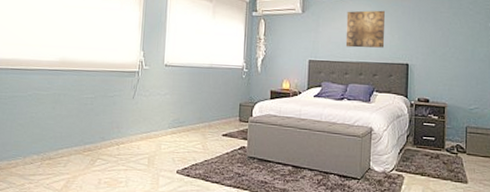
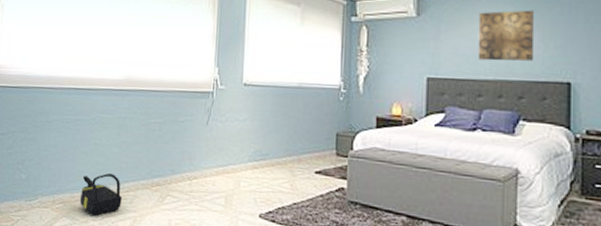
backpack: none [17,142,56,180] -> present [80,173,122,217]

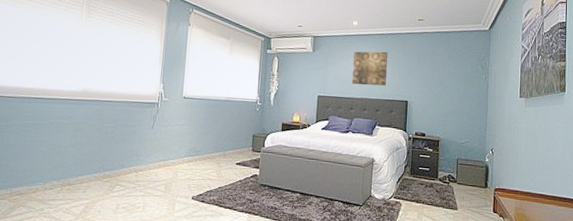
backpack: present [80,173,122,217] -> none [37,169,76,205]

